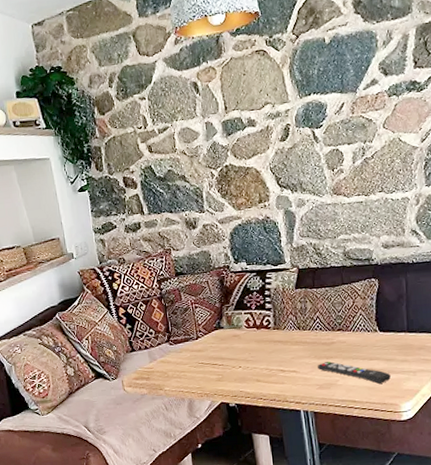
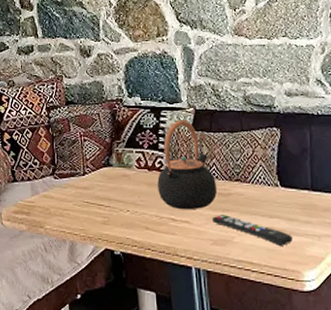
teapot: none [266,279,322,361] -> present [157,120,218,210]

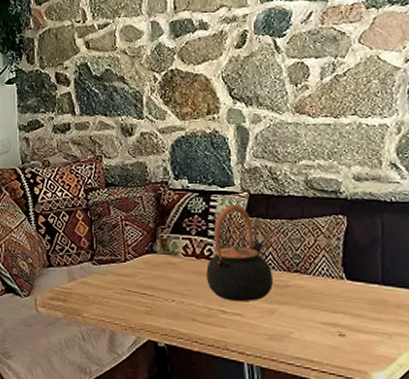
remote control: present [212,215,293,246] -> none [268,308,359,344]

